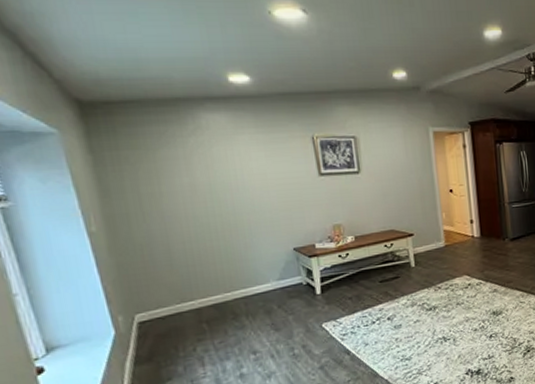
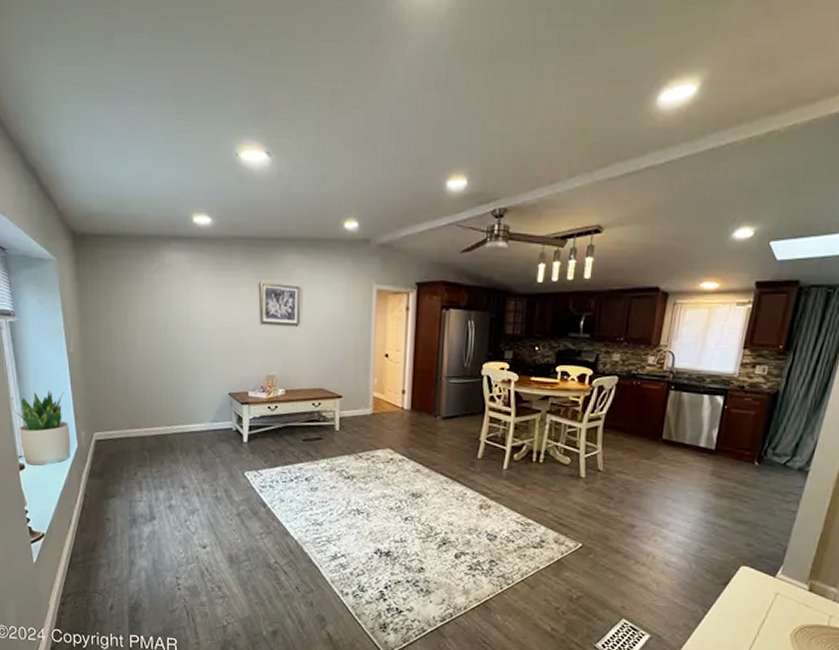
planter: none [22,277,107,366] -> present [15,390,71,466]

